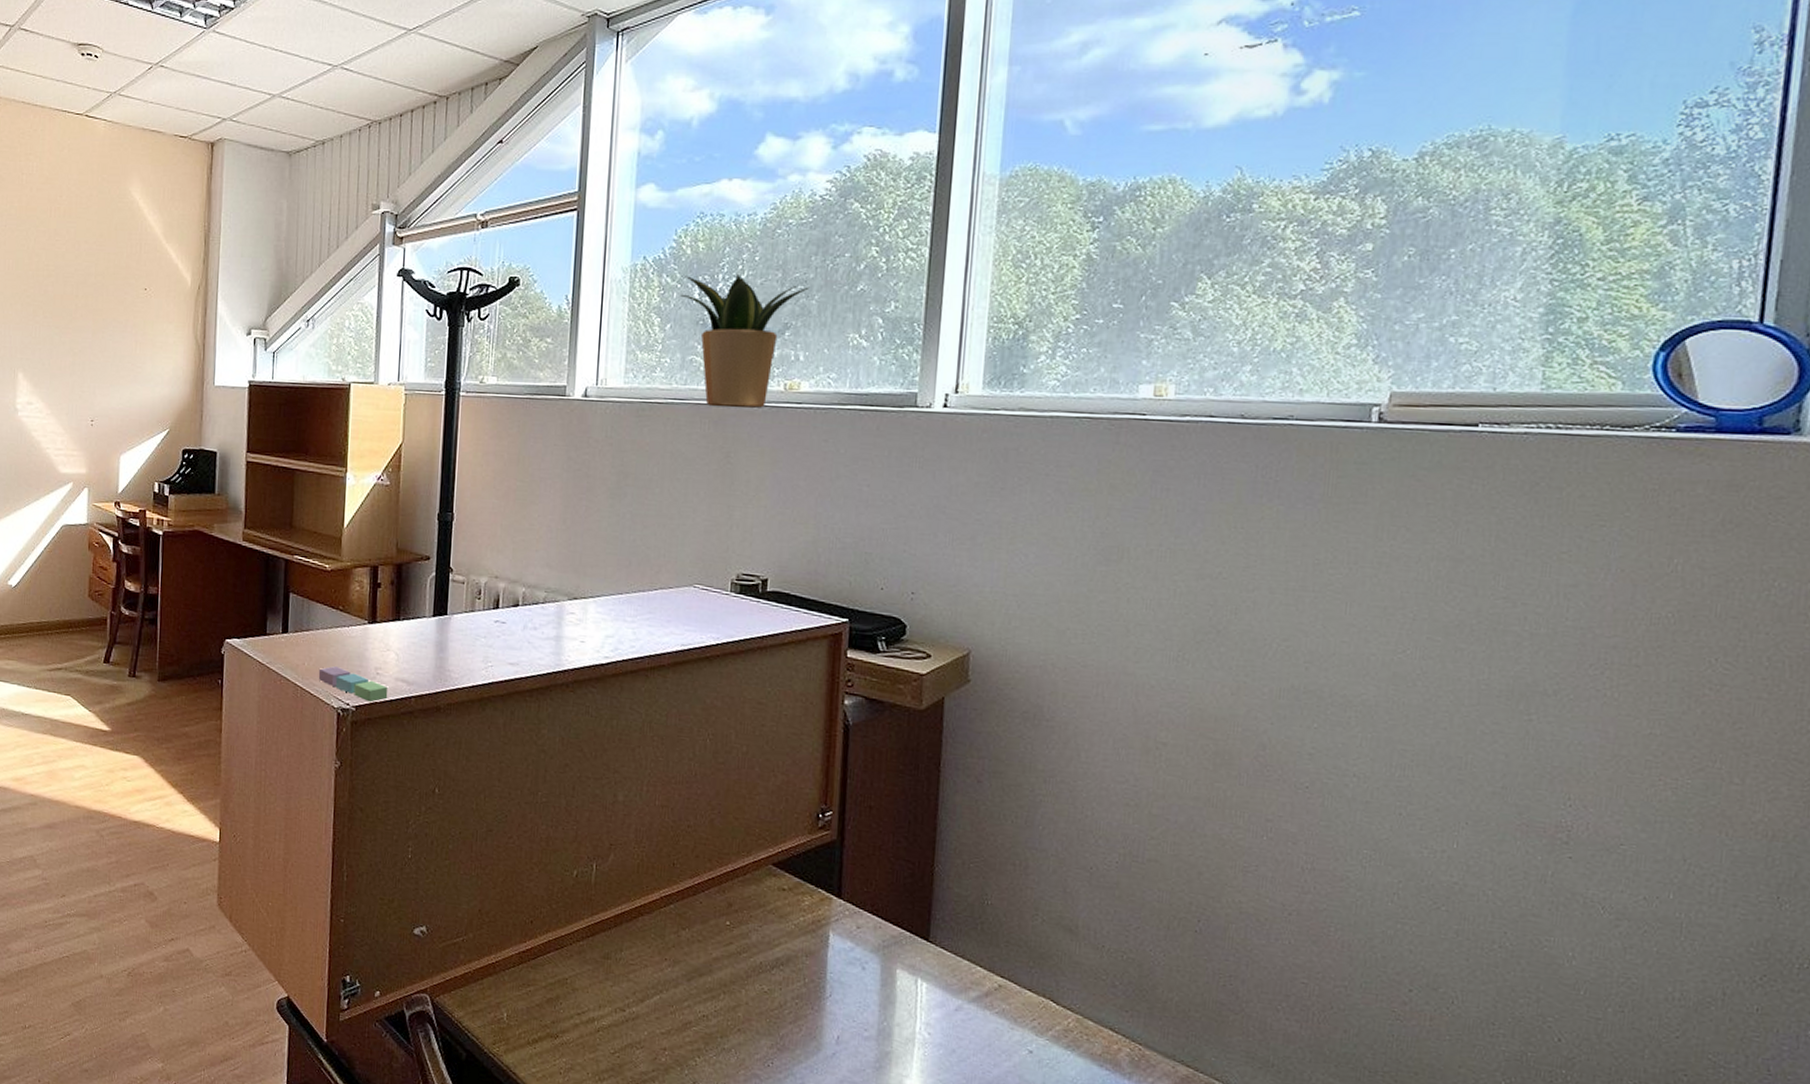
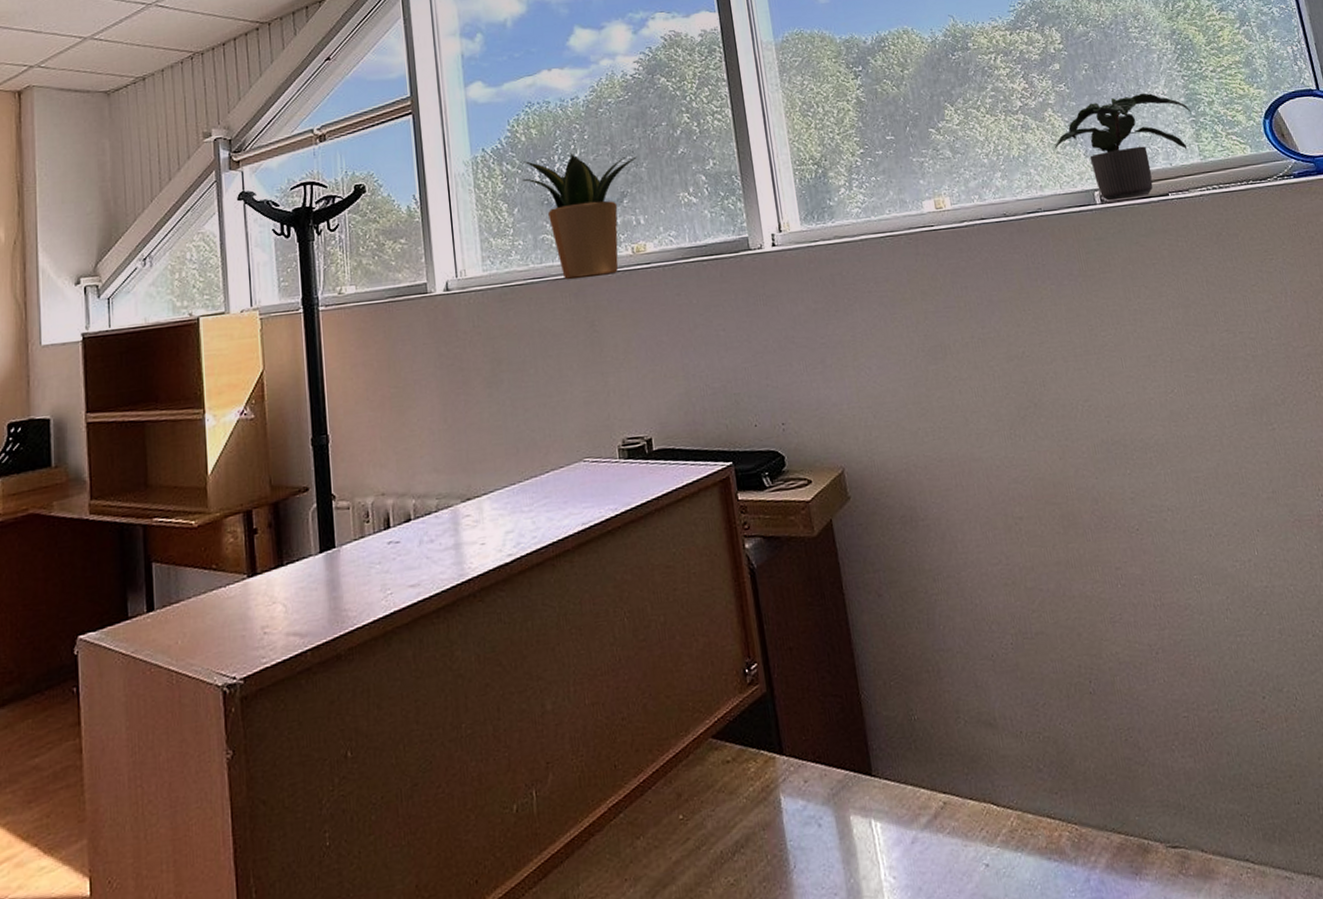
sticky notes: present [318,666,388,703] -> none [195,636,280,670]
potted plant: none [1335,294,1549,423] -> present [1055,93,1191,201]

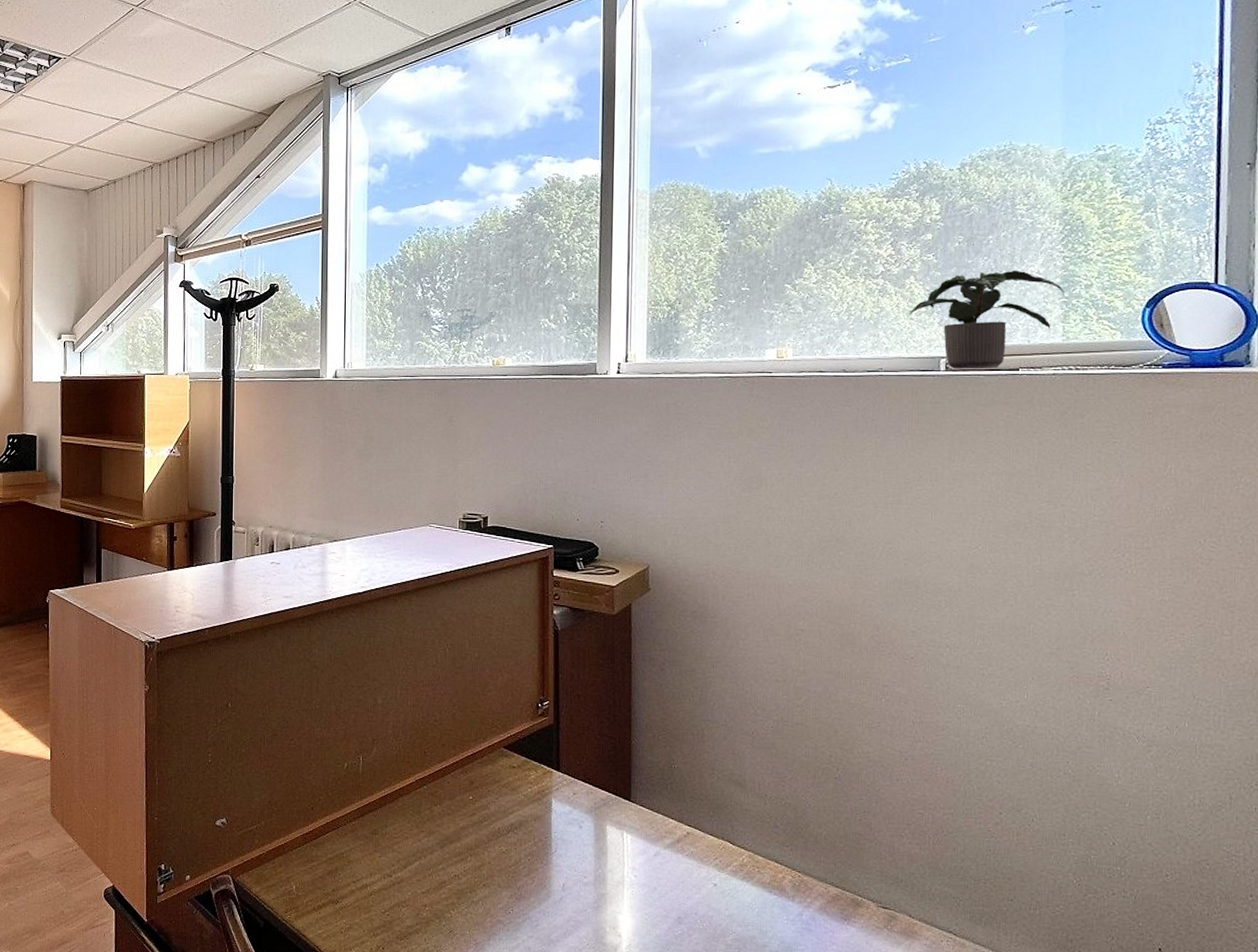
potted plant: present [522,153,637,280] -> none [407,274,508,381]

